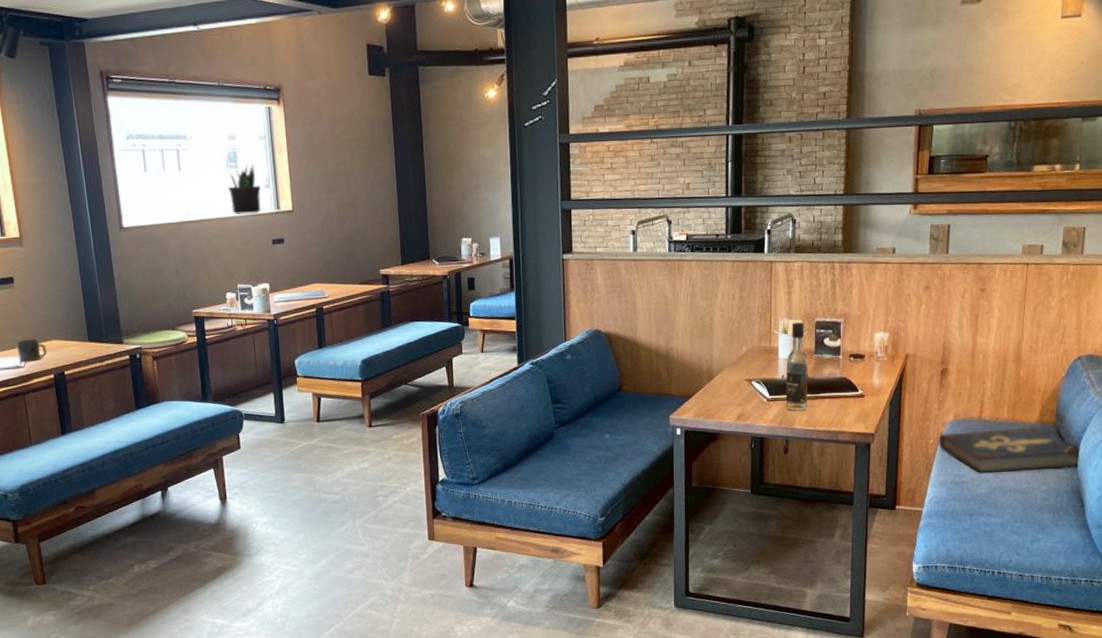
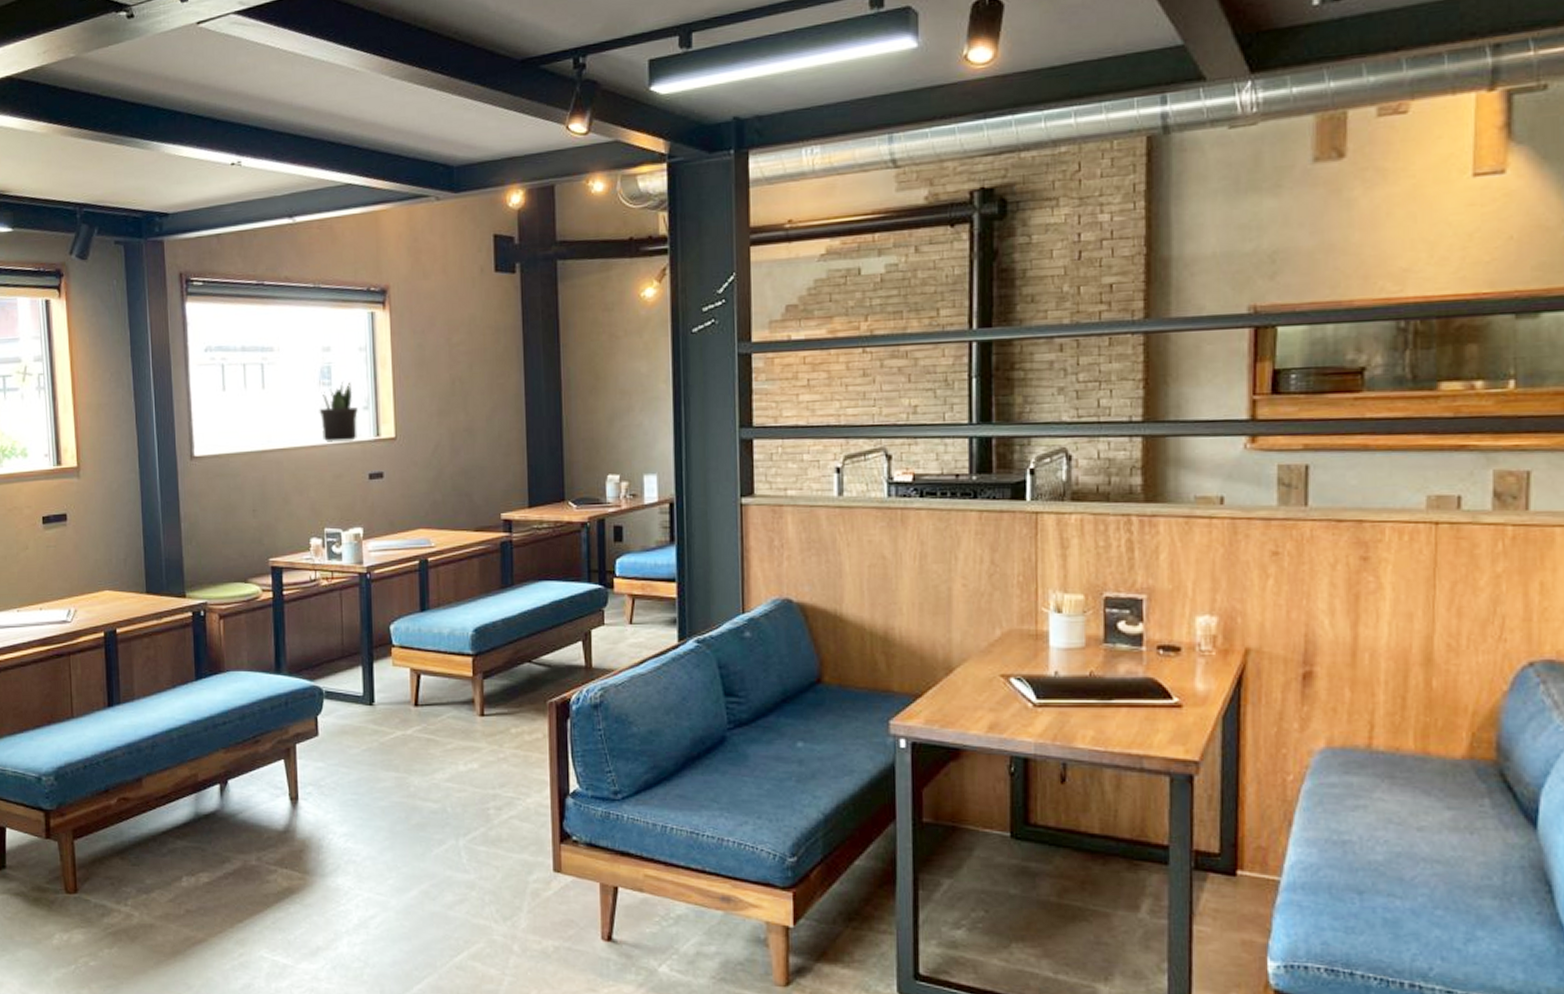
mug: present [16,339,47,362] -> none [64,588,98,616]
bottle: present [785,322,808,411] -> none [1060,597,1095,723]
book: present [938,427,1081,474] -> none [1302,764,1543,832]

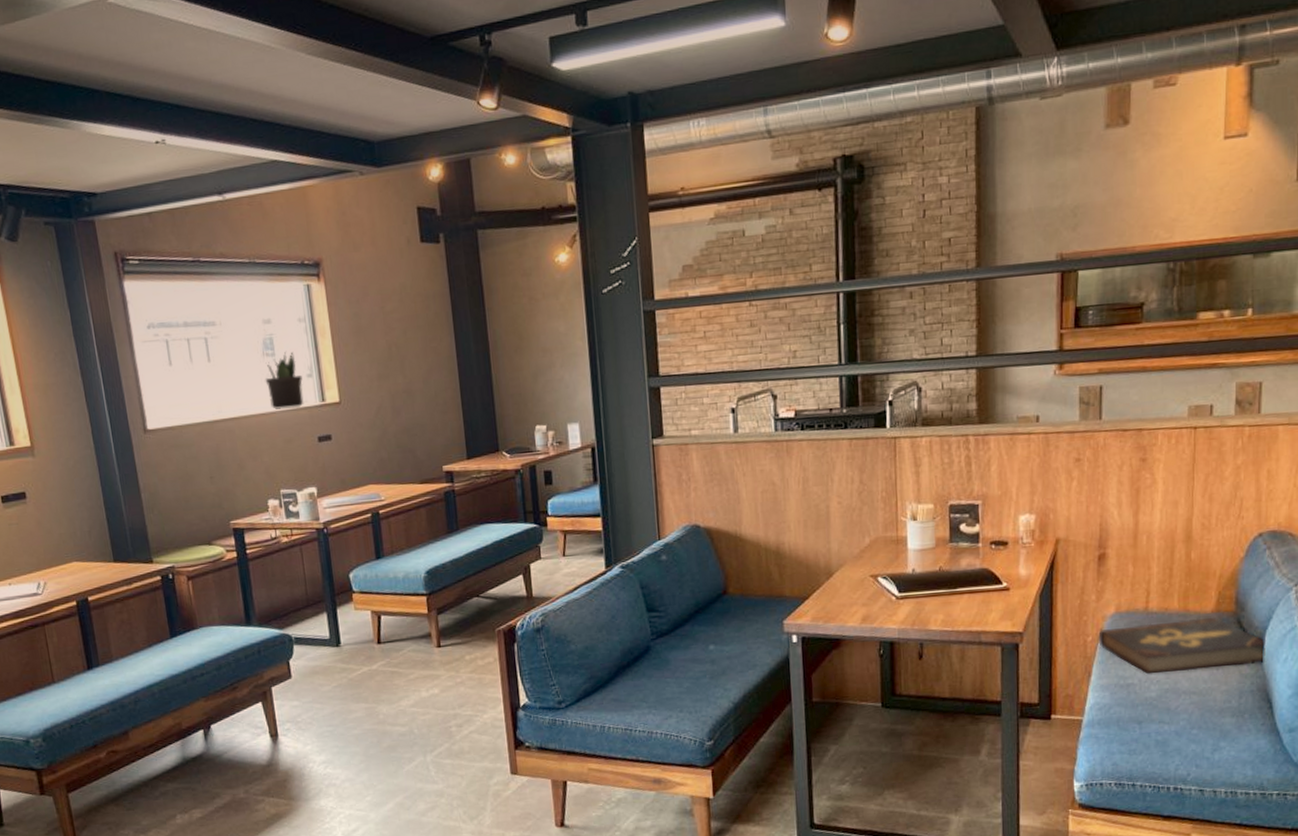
book: none [1302,764,1543,832] -> present [1098,618,1267,675]

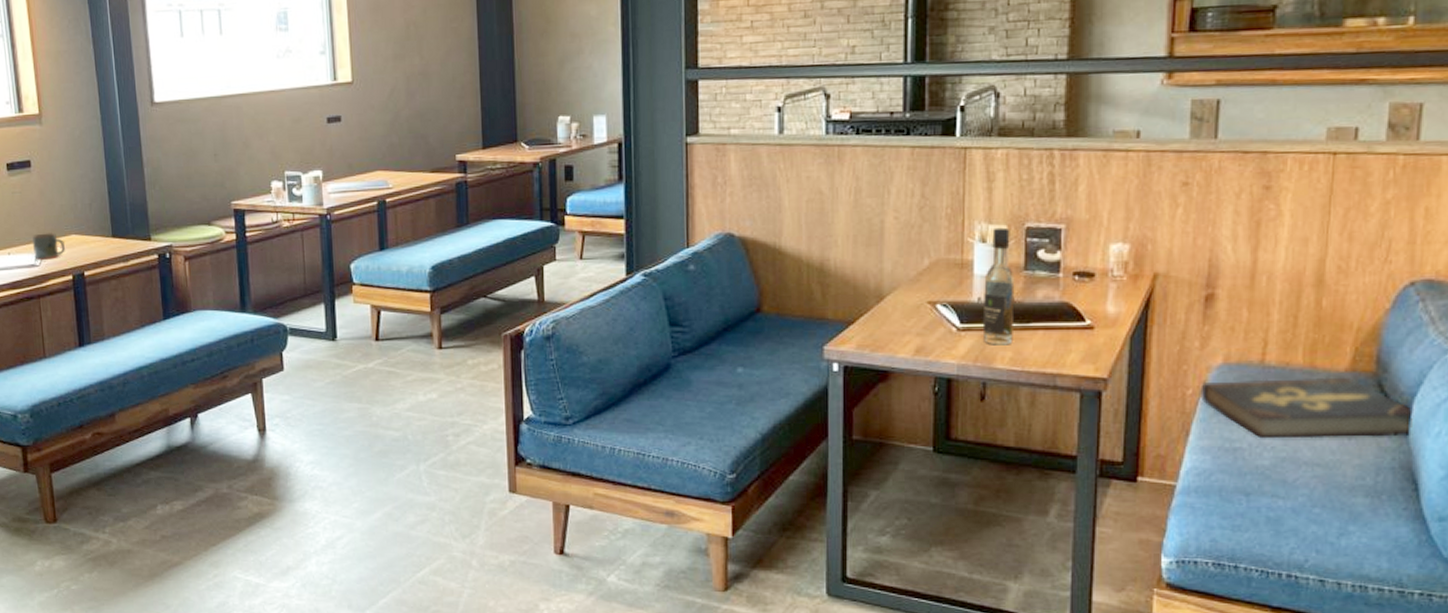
mug: none [32,561,67,589] -> present [31,233,65,260]
planter: present [265,351,304,410] -> none [276,27,315,87]
bottle: none [916,506,944,610] -> present [982,227,1015,346]

